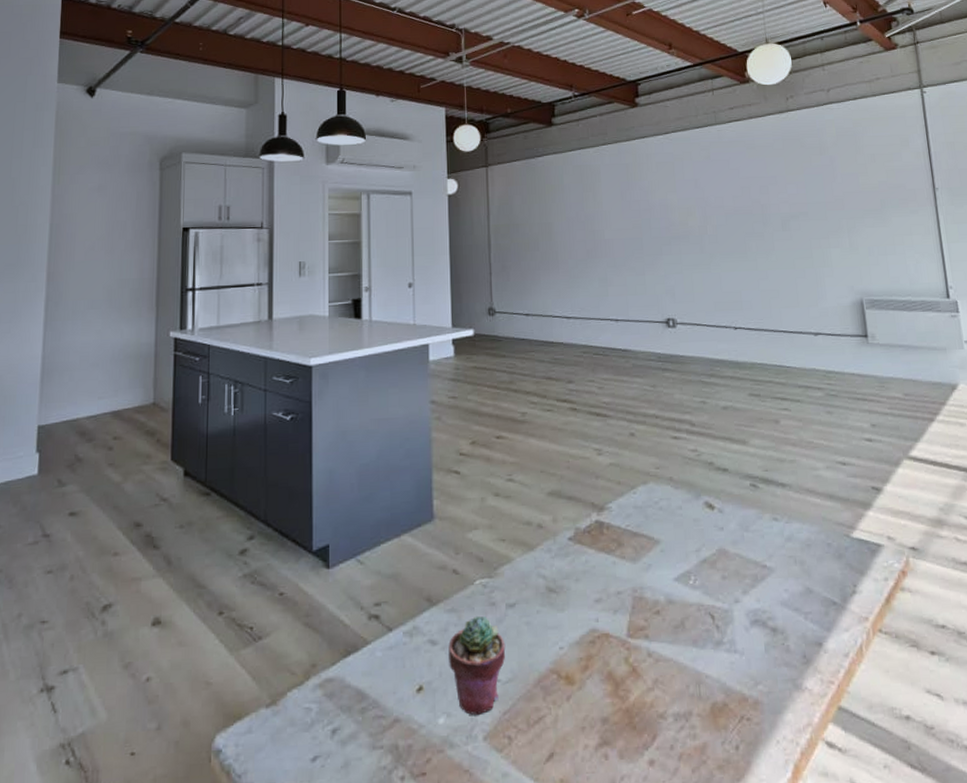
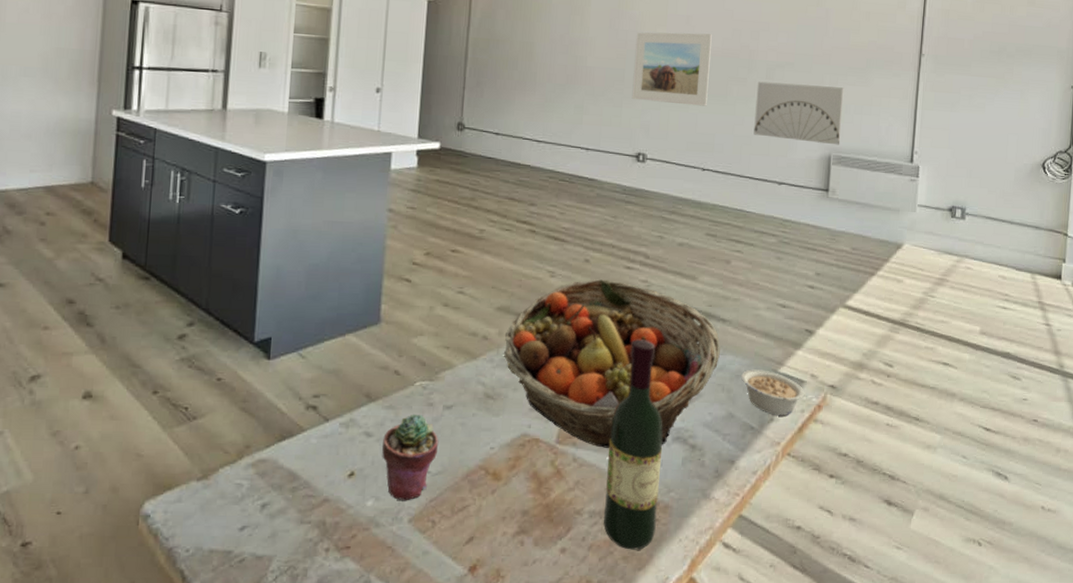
fruit basket: none [559,452,786,639] -> present [504,279,720,448]
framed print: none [648,194,728,267] -> present [631,32,712,106]
wine bottle: none [682,513,749,757] -> present [603,339,663,550]
wall art: none [775,230,870,289] -> present [753,81,844,145]
legume: none [812,536,885,586] -> present [741,369,805,415]

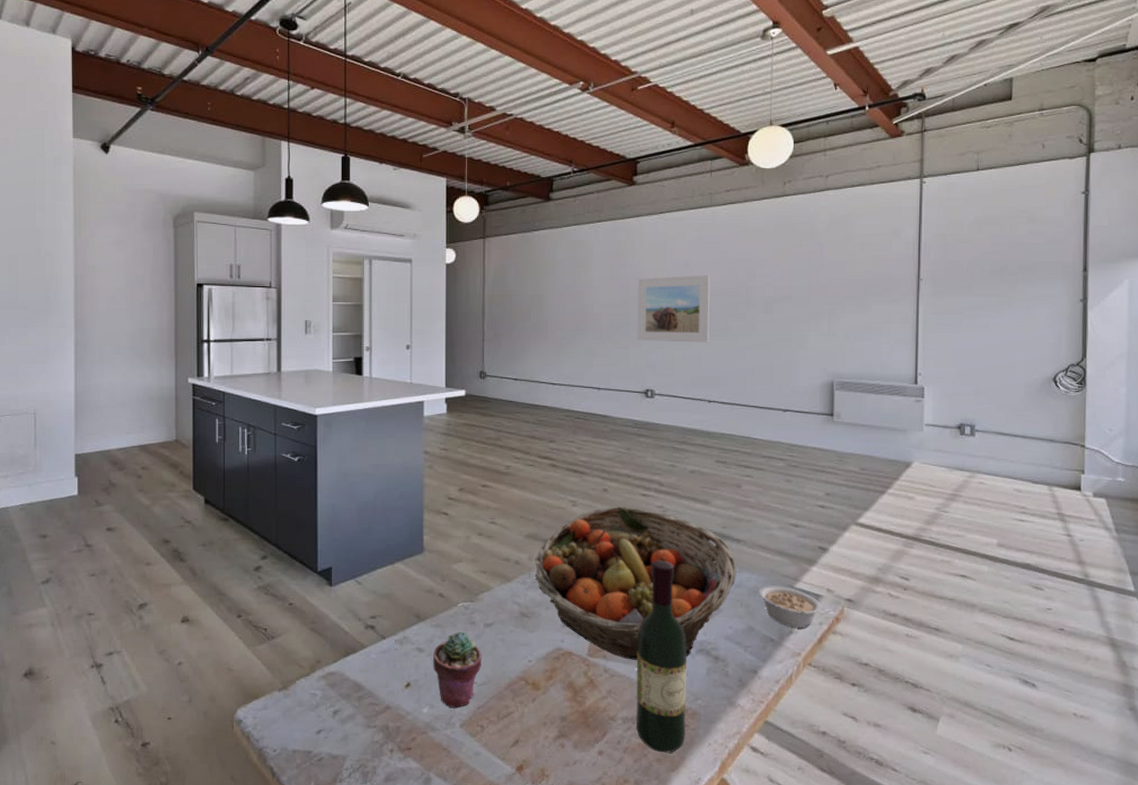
wall art: present [753,81,844,145] -> none [756,316,843,372]

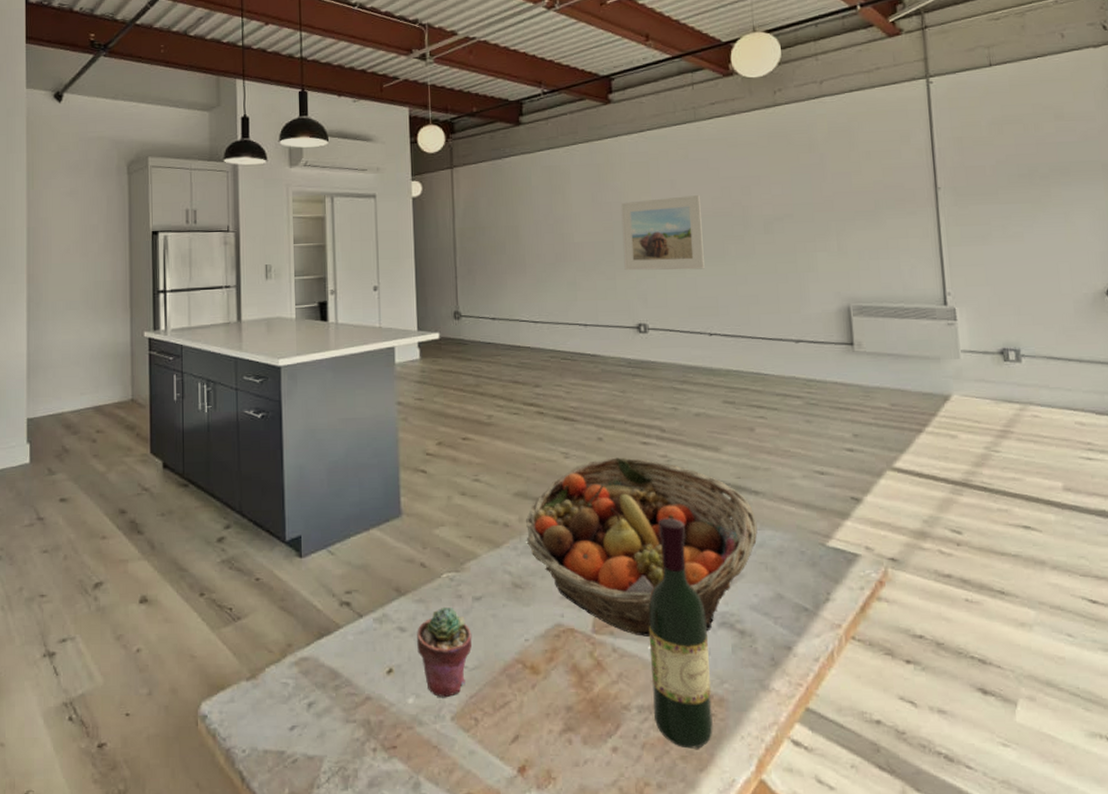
legume: present [759,585,822,628] -> none [785,544,862,594]

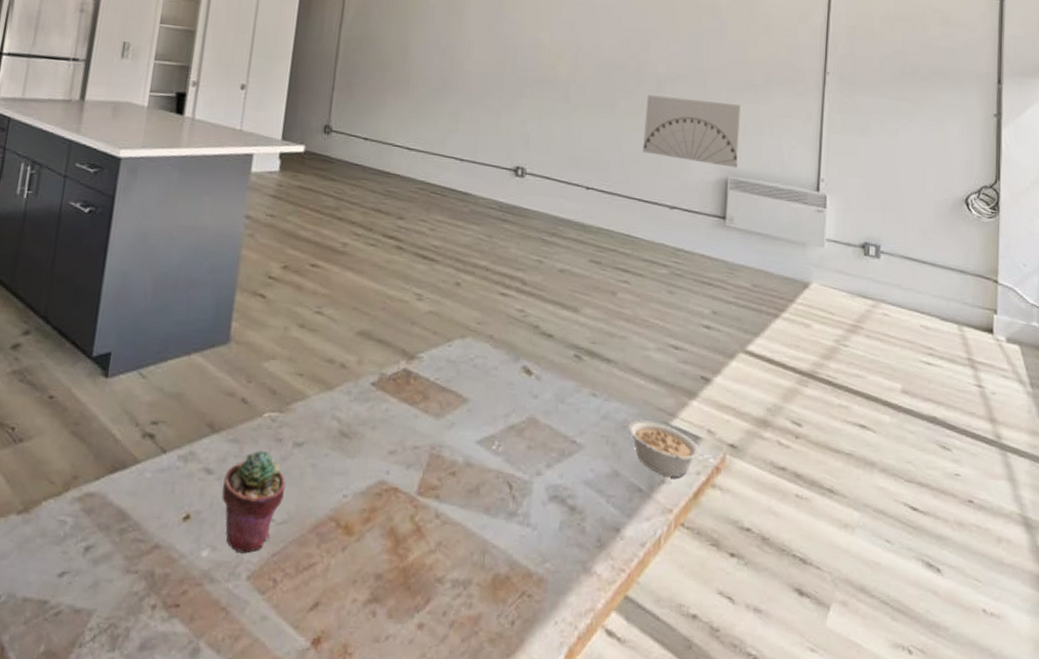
fruit basket: present [525,457,758,637] -> none [363,305,605,504]
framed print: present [620,195,705,271] -> none [511,36,598,119]
wine bottle: present [648,518,713,749] -> none [467,377,538,632]
wall art: none [756,233,859,295] -> present [642,94,742,168]
legume: none [785,544,862,594] -> present [628,420,701,477]

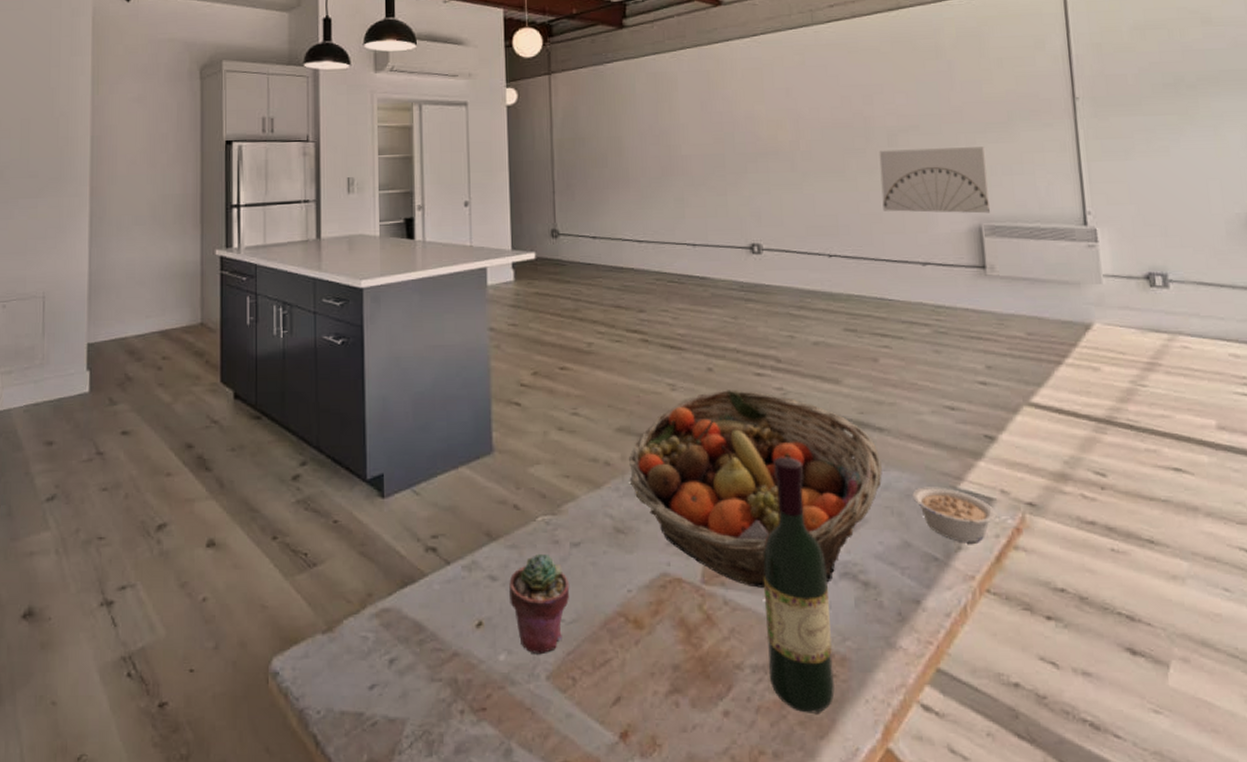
fruit basket: none [363,305,605,504] -> present [628,390,882,588]
wine bottle: none [467,377,538,632] -> present [763,457,835,713]

